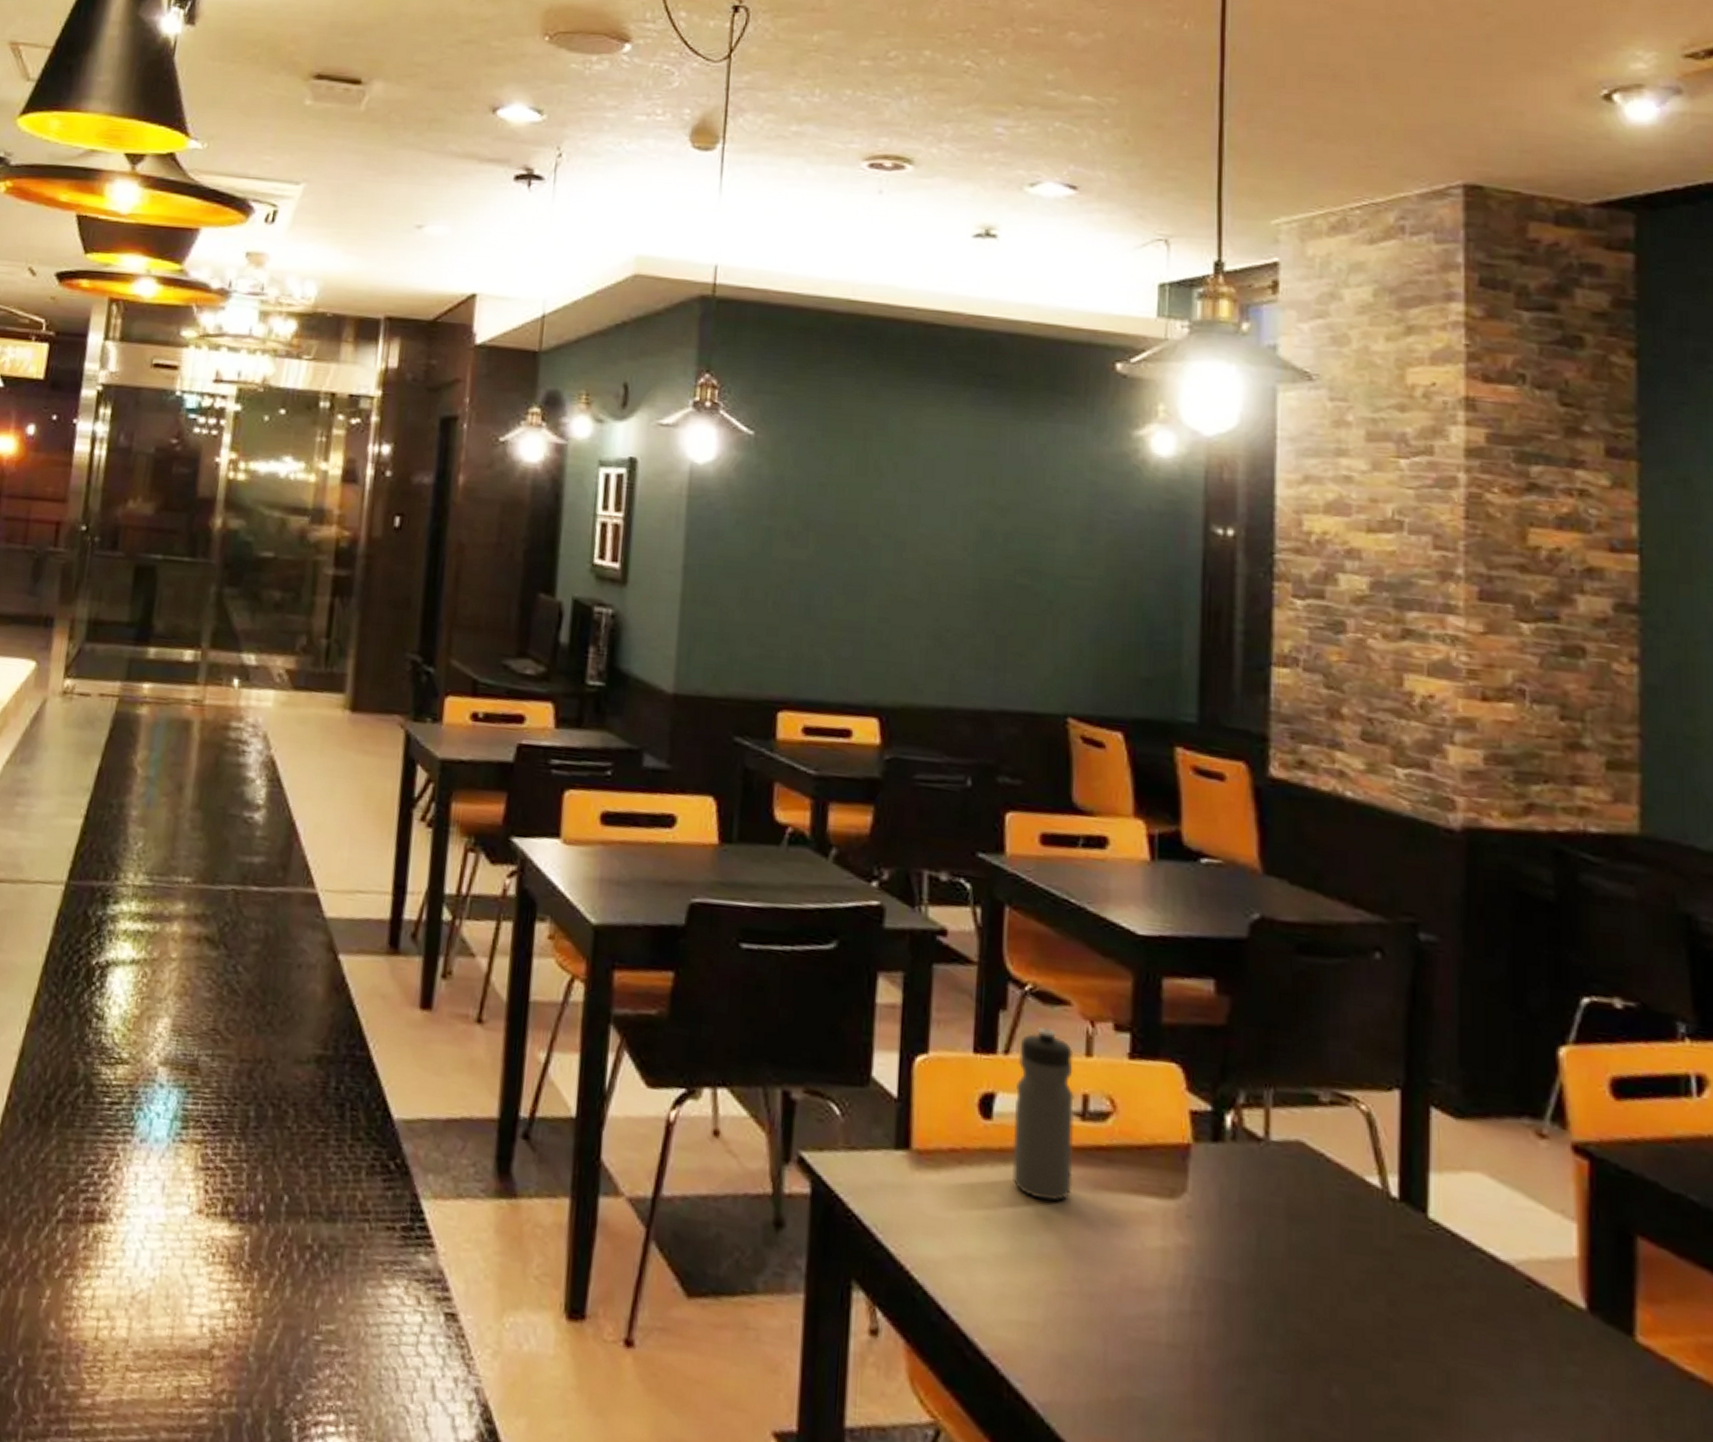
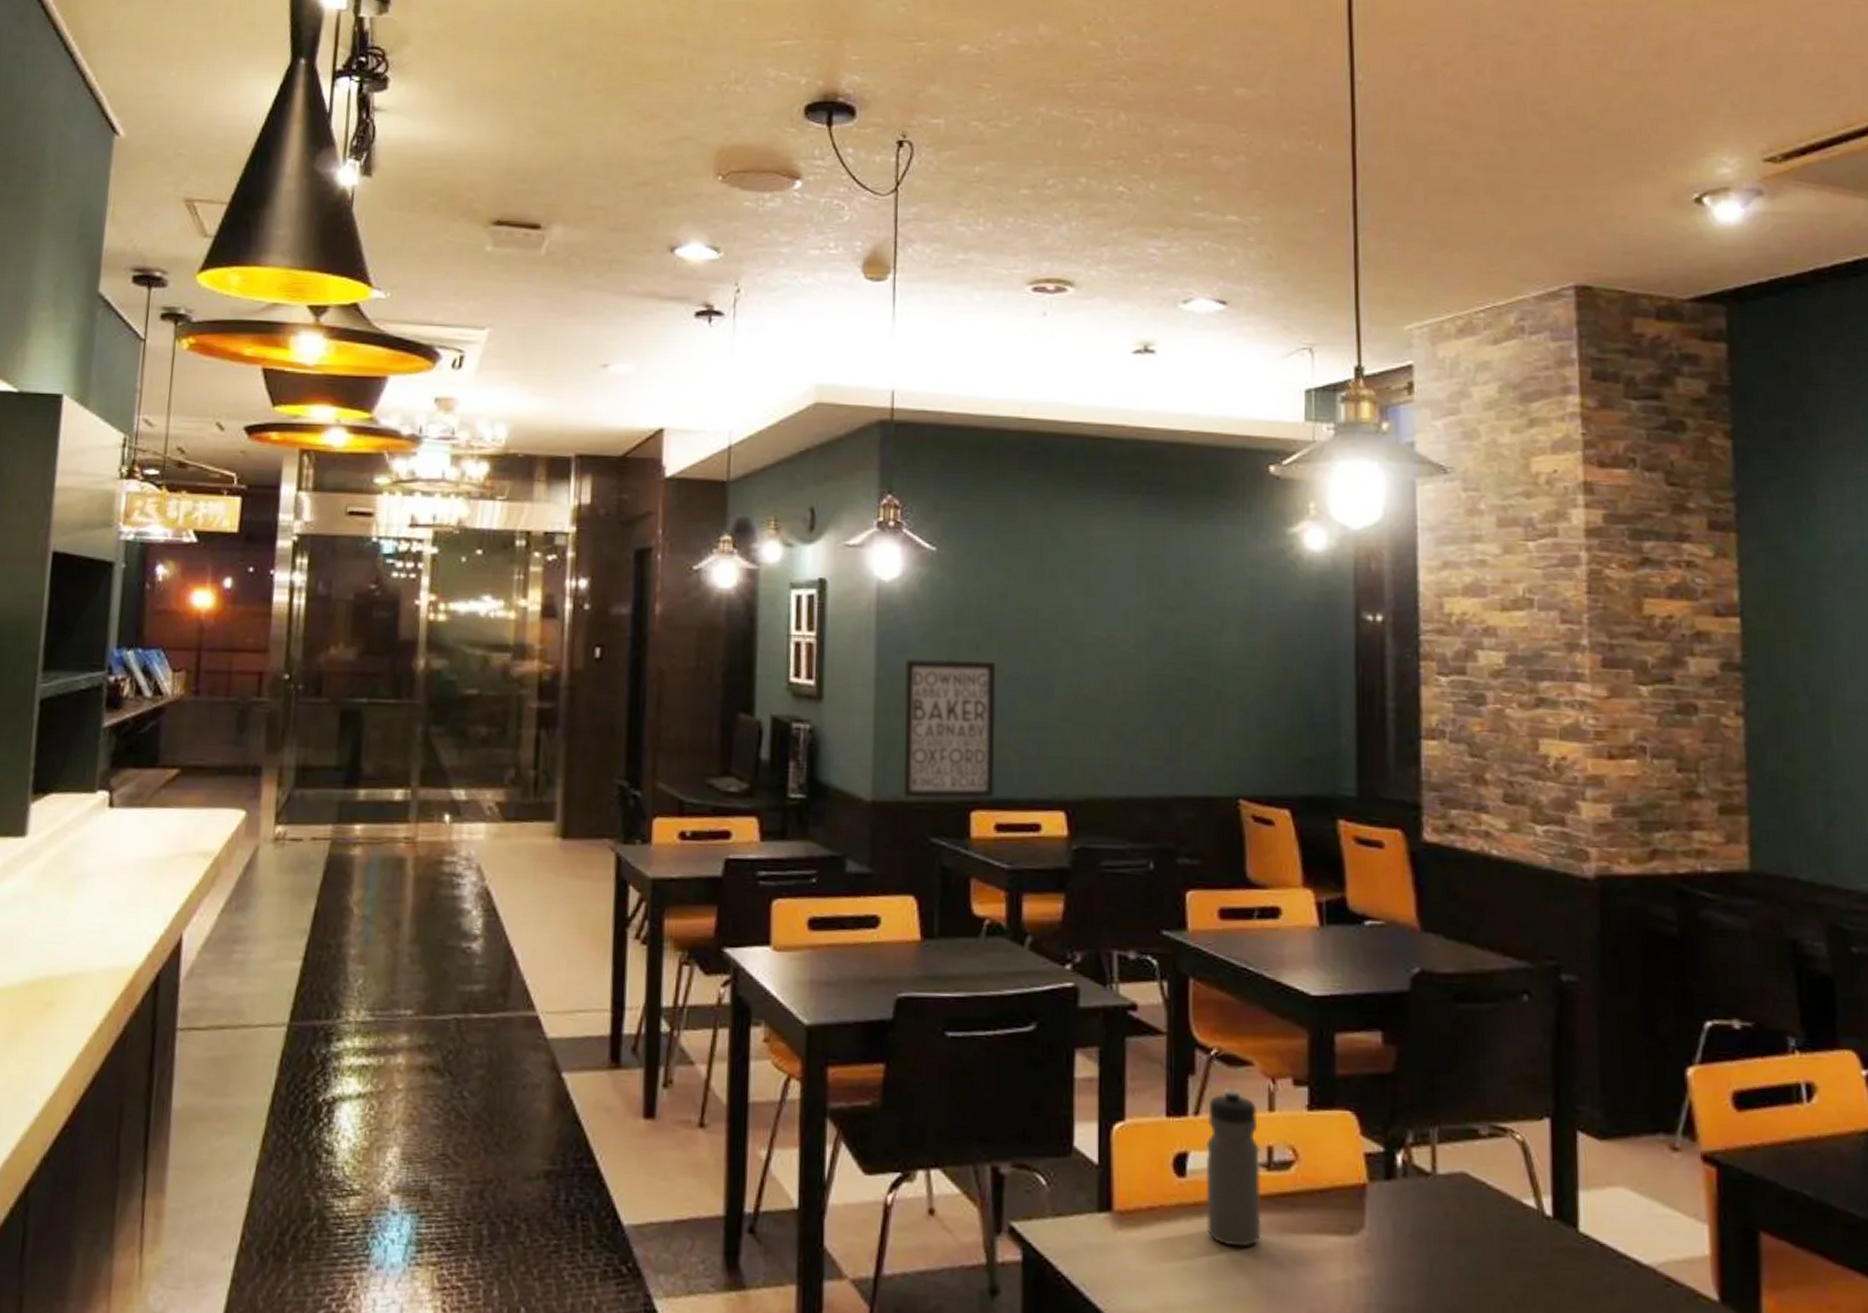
wall art: none [706,547,811,699] -> present [902,659,996,799]

